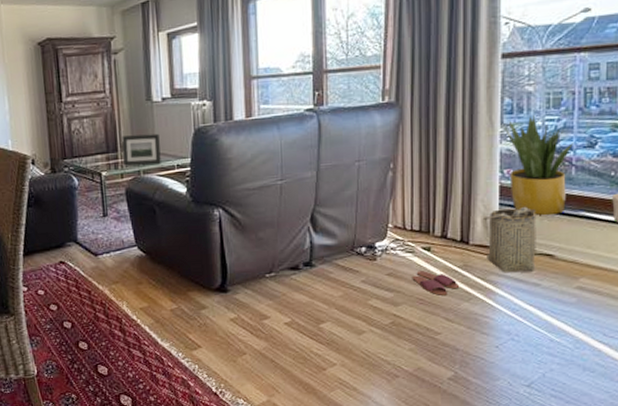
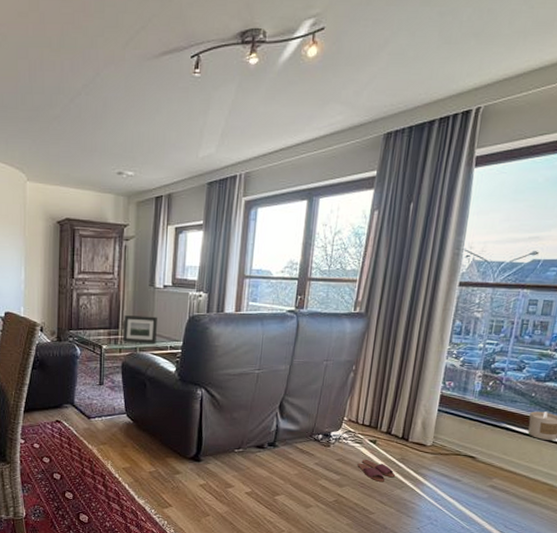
basket: present [484,206,536,273] -> none [421,414,467,470]
planter: present [503,115,575,216] -> none [448,338,507,424]

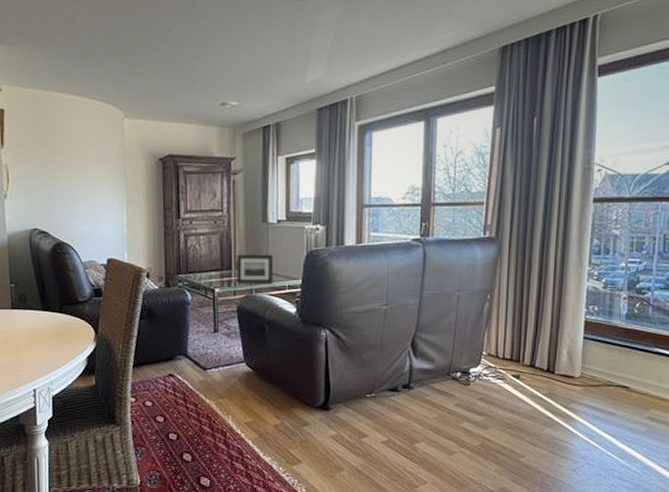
slippers: present [357,460,395,482] -> none [501,397,543,421]

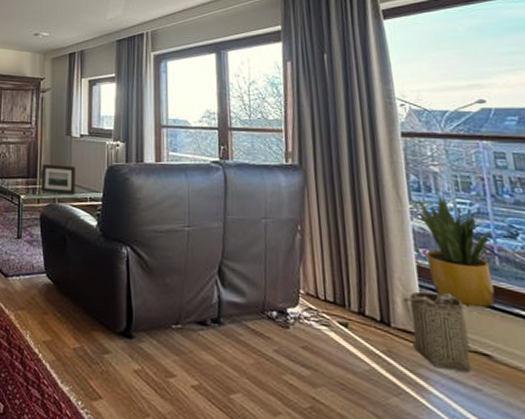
basket: none [569,340,616,403] -> present [403,291,473,374]
planter: none [591,257,653,350] -> present [412,196,496,308]

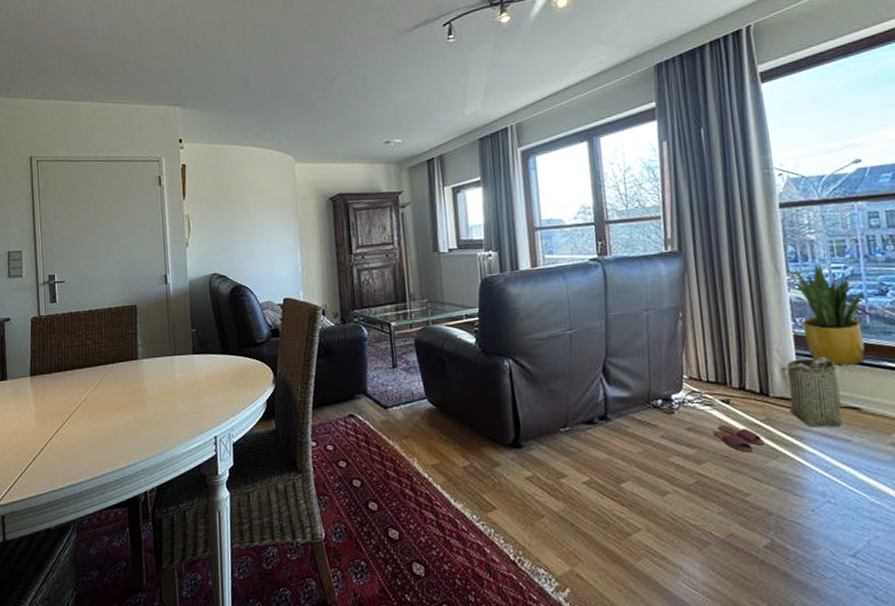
picture frame: present [41,164,75,196] -> none [410,283,450,316]
slippers: none [330,349,385,384] -> present [713,425,764,452]

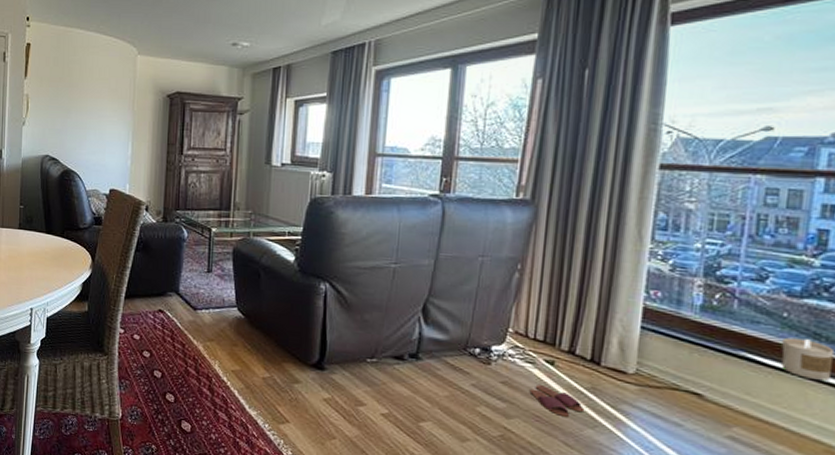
basket: present [781,356,844,428] -> none [620,332,685,411]
planter: present [790,263,866,366] -> none [654,236,740,350]

